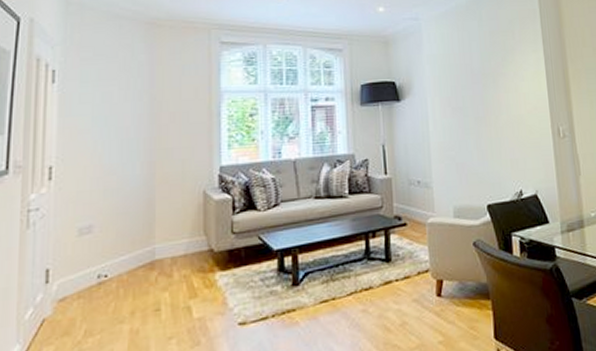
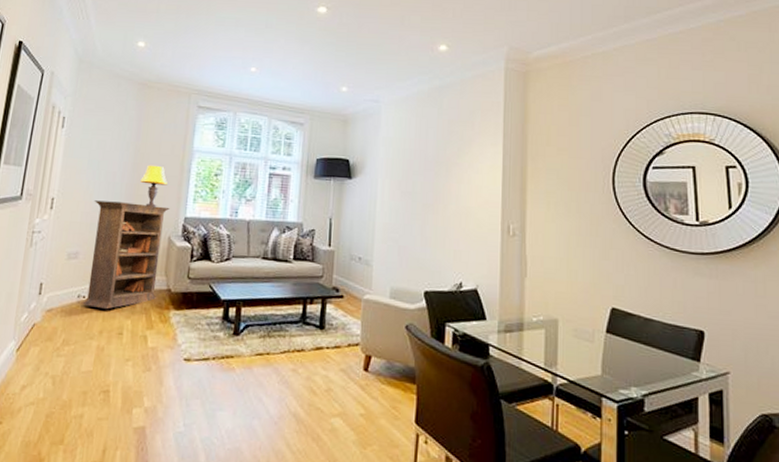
bookcase: none [101,158,201,286] -> present [80,200,170,310]
table lamp: none [161,113,194,161] -> present [140,165,167,207]

